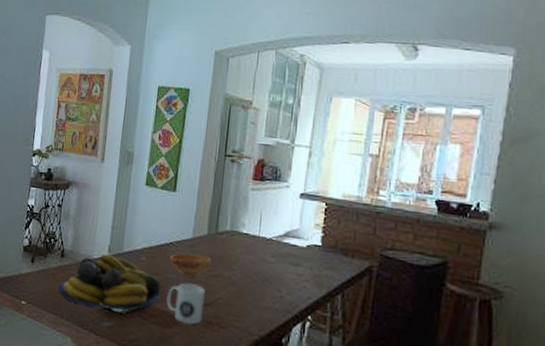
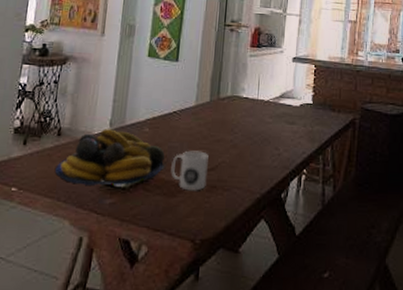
bowl: present [170,253,211,278] -> none [173,121,214,144]

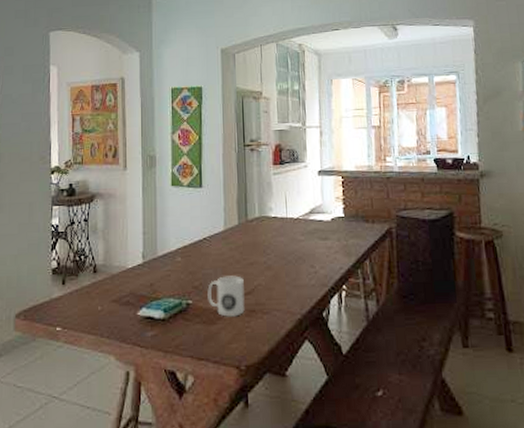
fruit bowl: present [55,129,165,185] -> none [96,261,201,319]

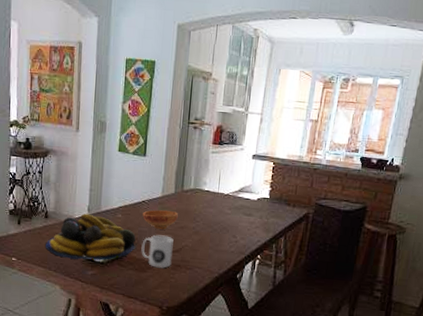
fruit bowl: none [96,261,201,319] -> present [46,213,136,260]
bowl: none [205,246,245,269] -> present [142,210,178,230]

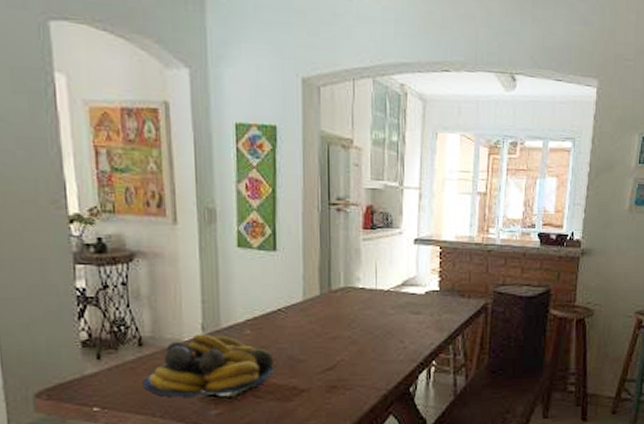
mug: present [141,234,174,268] -> none [282,350,325,394]
bowl: present [142,210,178,230] -> none [280,318,327,344]

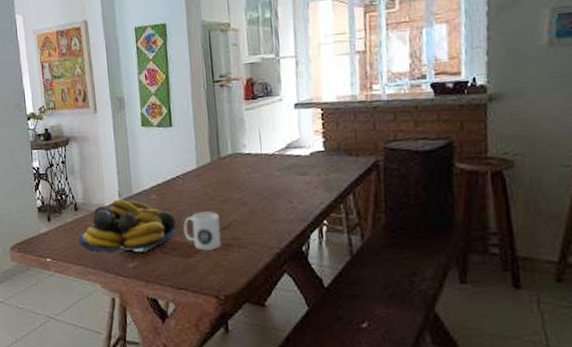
mug: none [282,350,325,394] -> present [183,212,221,251]

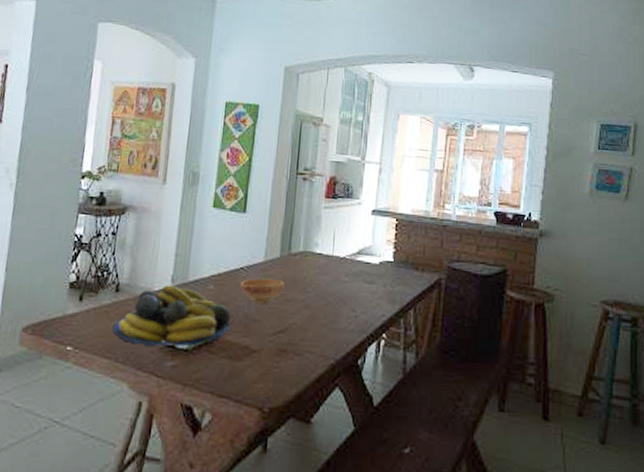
bowl: none [179,183,219,206] -> present [240,278,284,304]
mug: present [183,212,221,251] -> none [237,310,278,355]

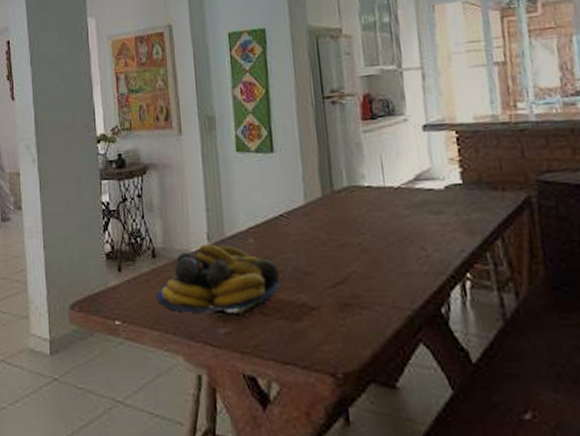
bowl: present [240,278,284,304] -> none [283,223,334,253]

